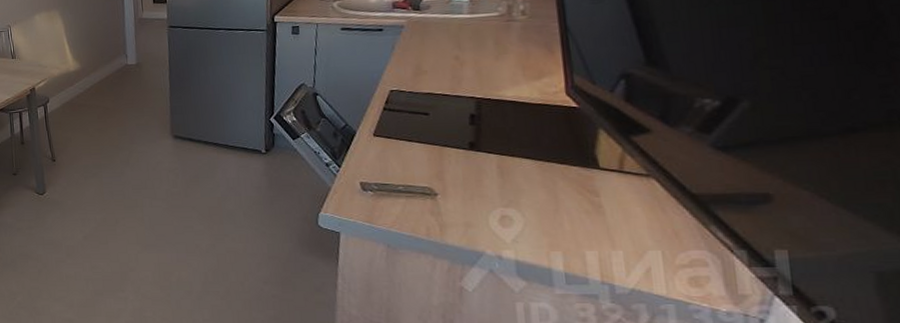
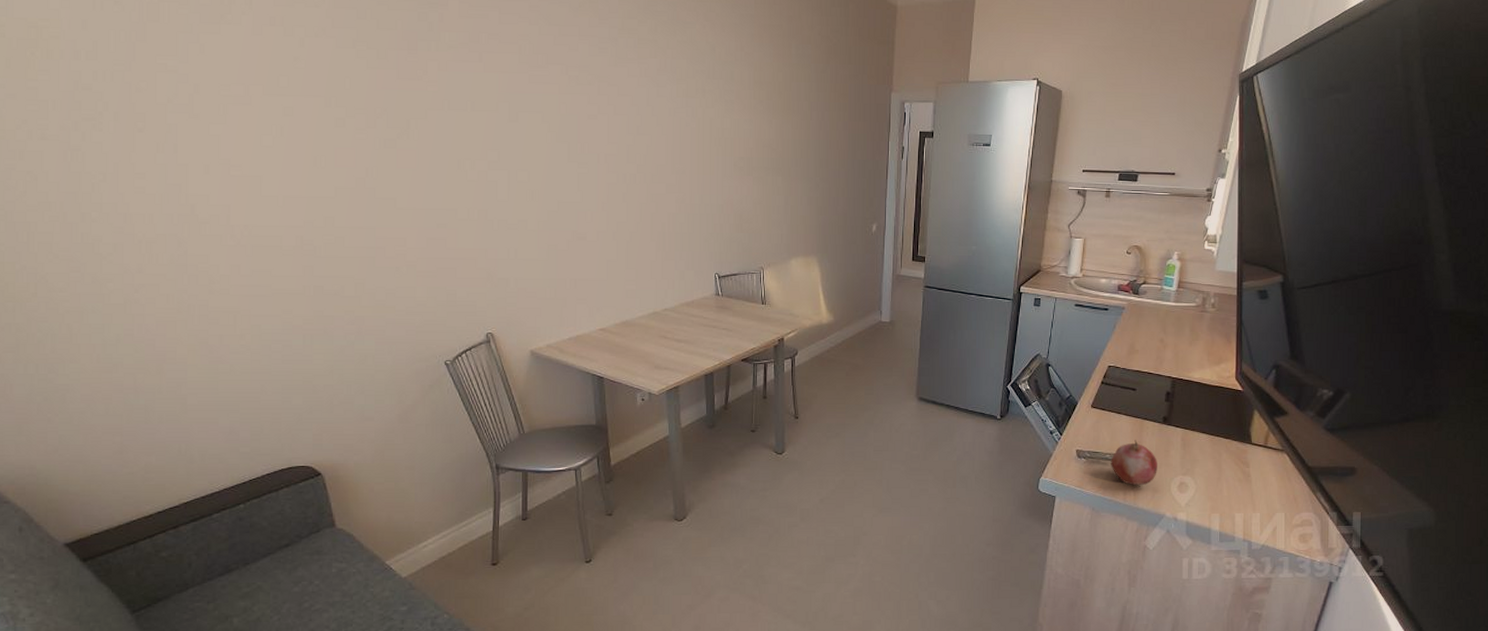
fruit: none [405,168,469,219] -> present [1111,439,1158,485]

